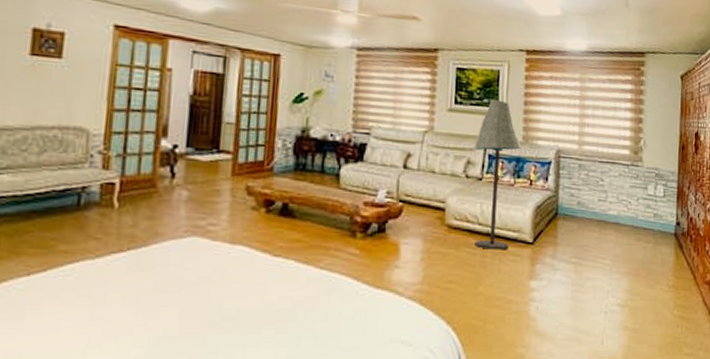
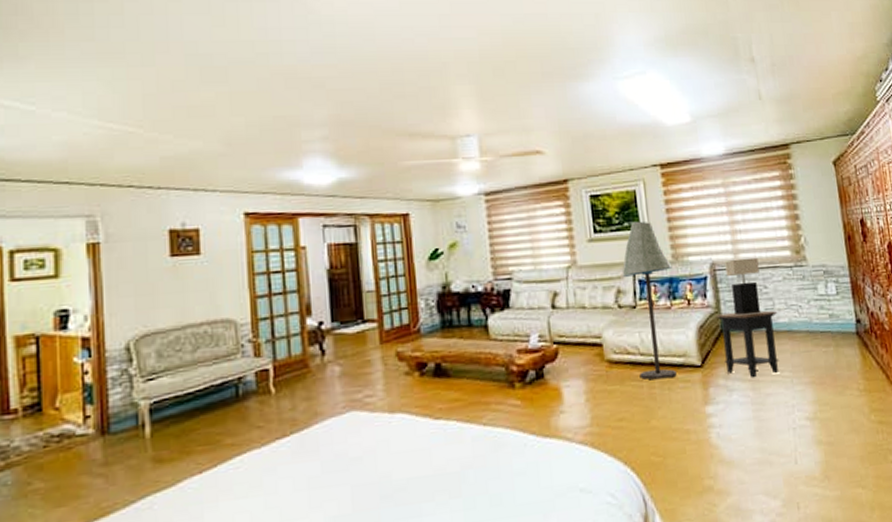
side table: none [553,198,609,261] -> present [715,310,780,378]
table lamp: none [569,149,600,203] -> present [725,257,760,316]

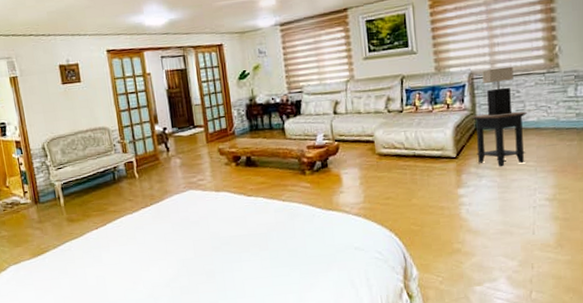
floor lamp: present [622,221,677,380] -> none [391,40,435,169]

